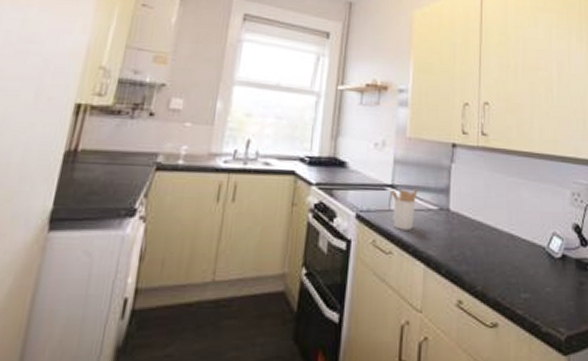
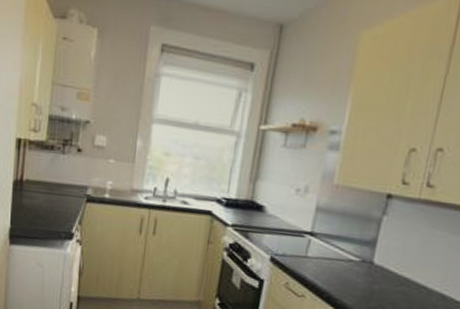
utensil holder: present [391,187,418,230] -> none [308,237,340,278]

